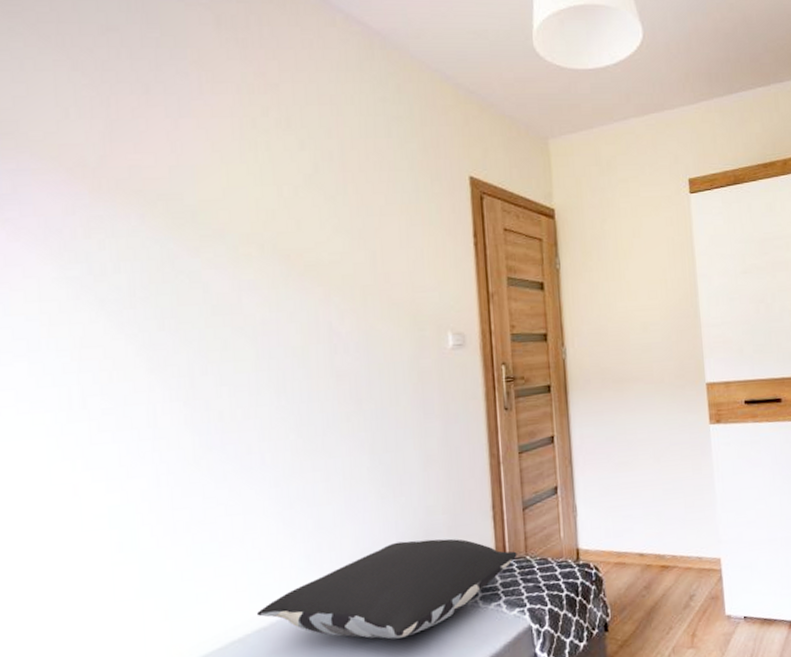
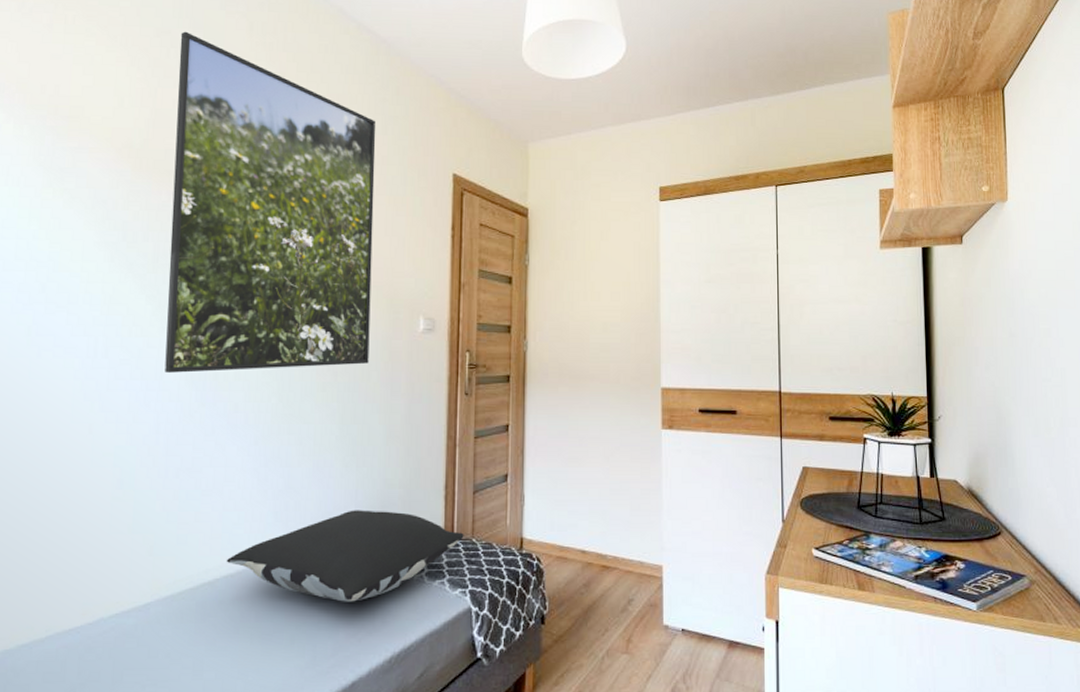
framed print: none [131,28,396,419] -> present [165,31,376,373]

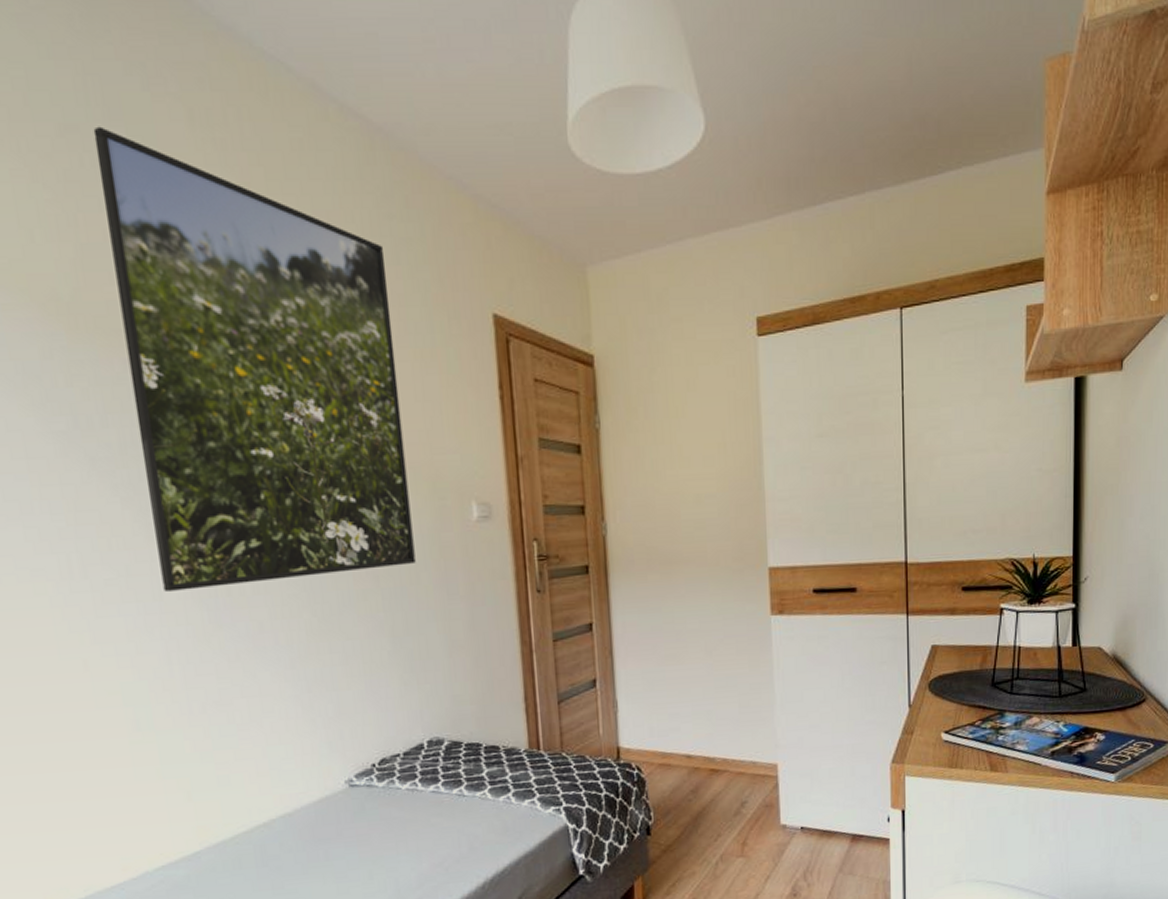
pillow: present [226,510,464,602] -> none [280,730,552,832]

